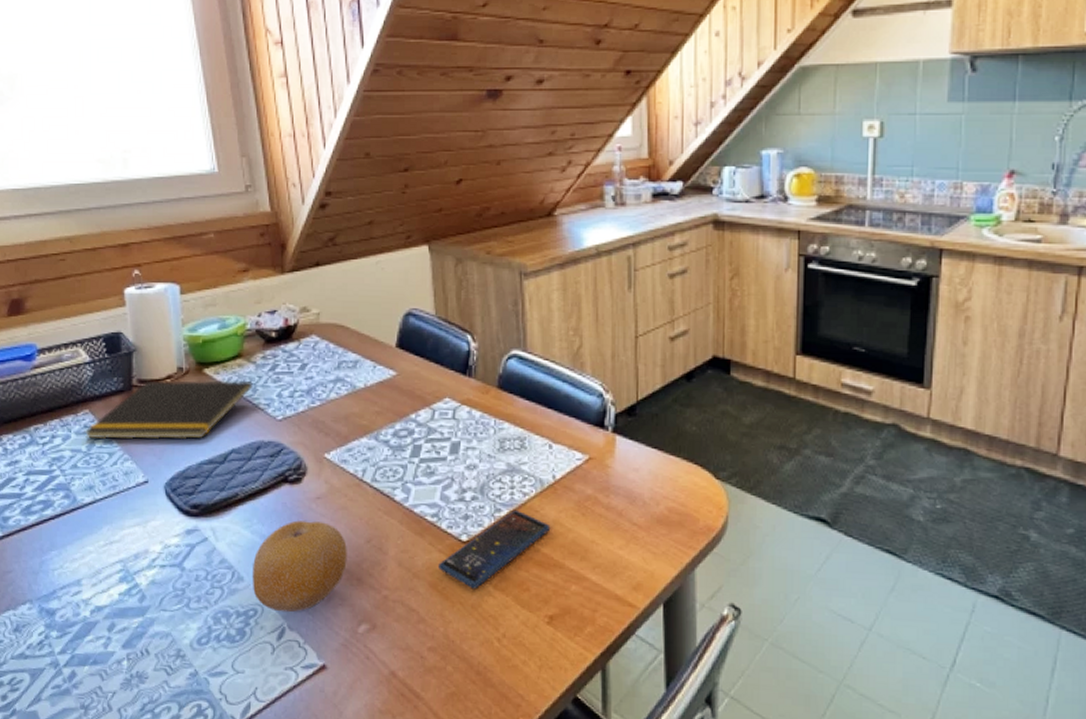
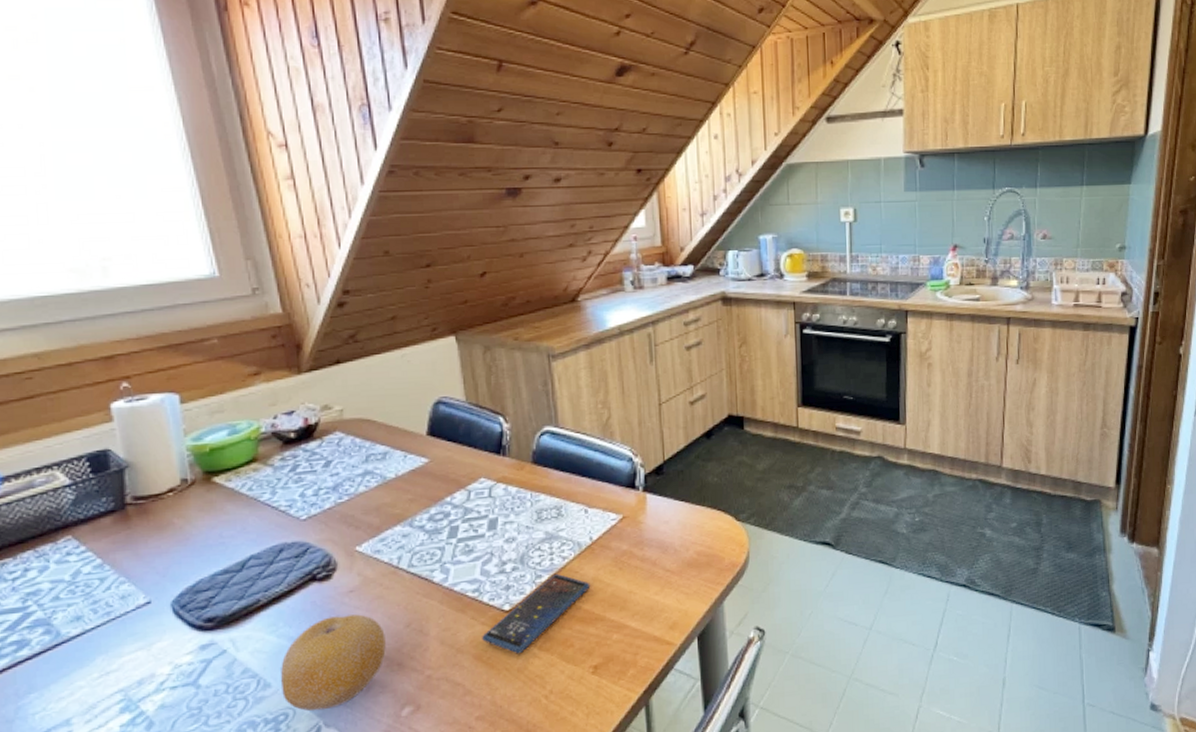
notepad: present [84,380,253,440] -> none [66,484,271,567]

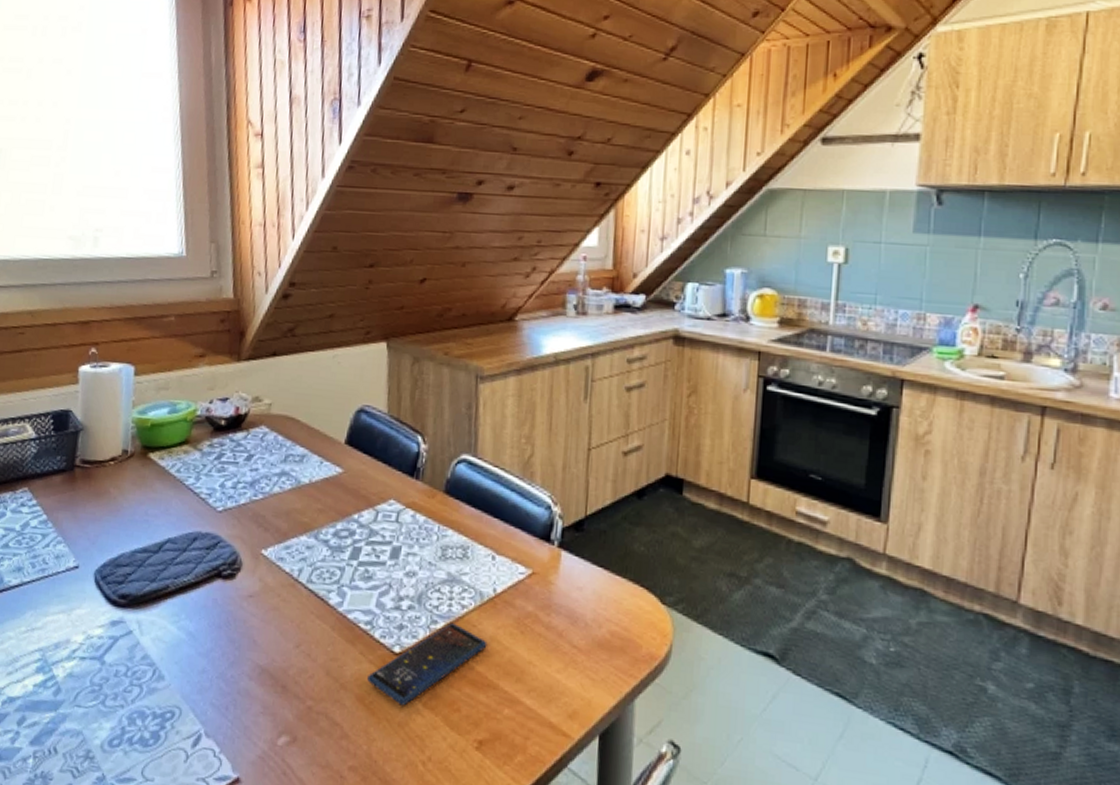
fruit: present [281,614,386,712] -> none [173,618,275,718]

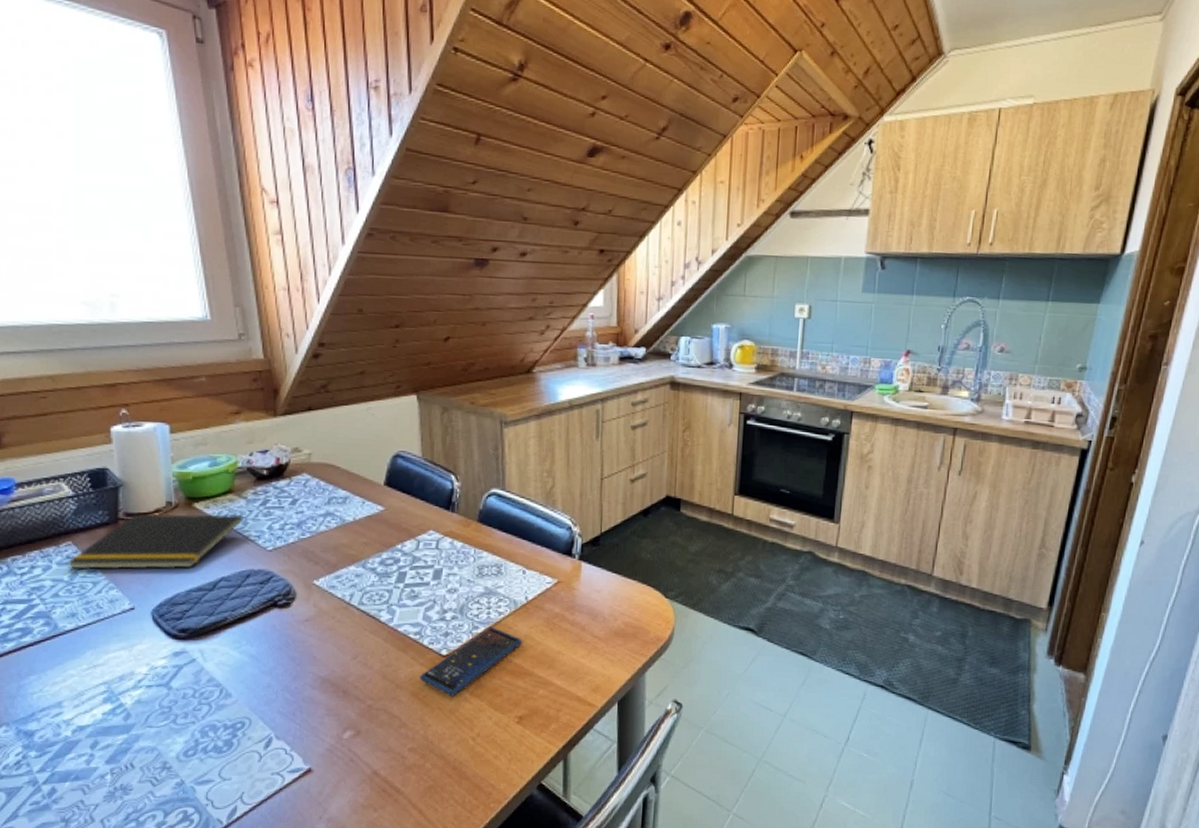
notepad: none [20,461,197,526] -> present [66,514,243,570]

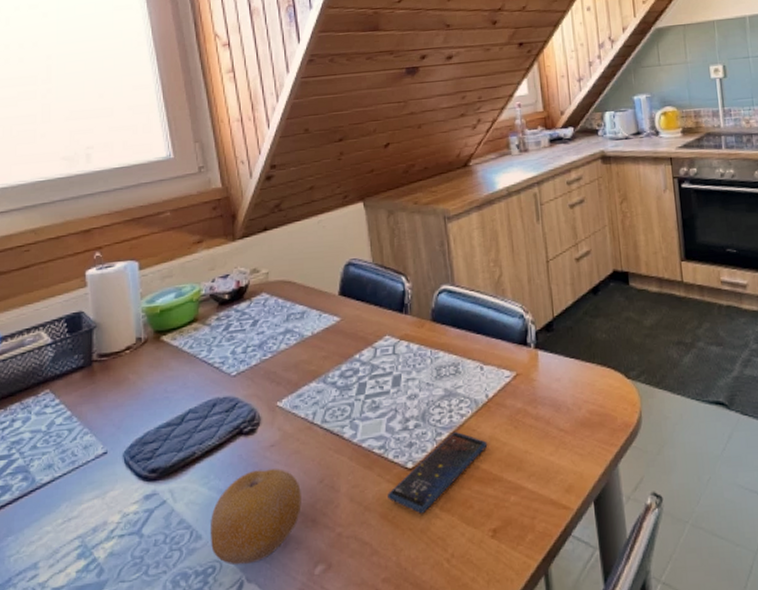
notepad: present [66,514,243,570] -> none [44,342,208,418]
fruit: none [241,641,334,724] -> present [211,468,302,566]

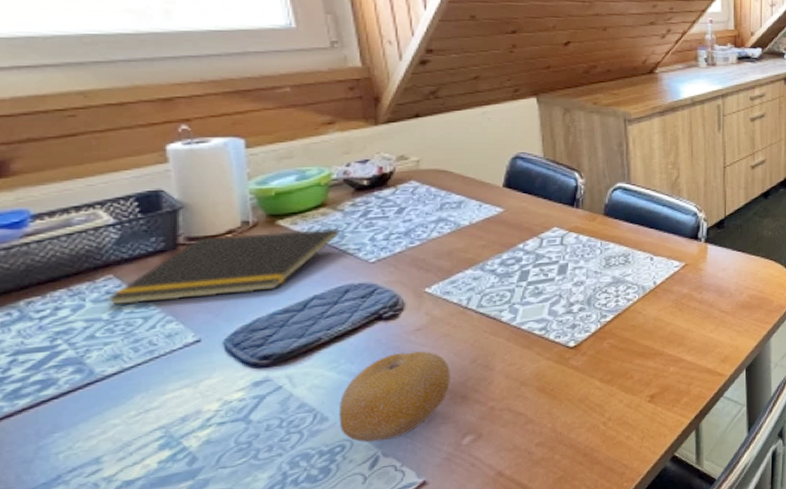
notepad: none [44,342,208,418] -> present [106,228,340,306]
smartphone: present [387,431,488,514] -> none [546,313,652,386]

